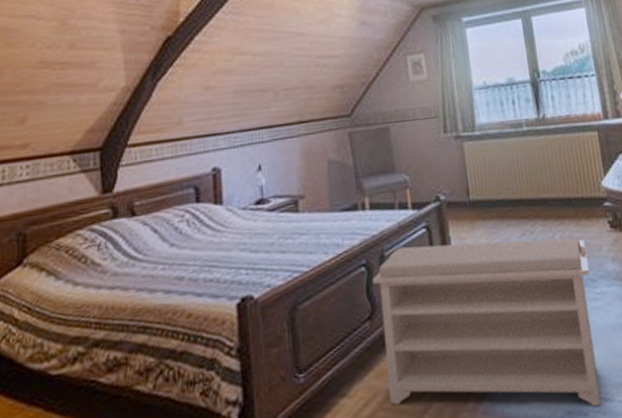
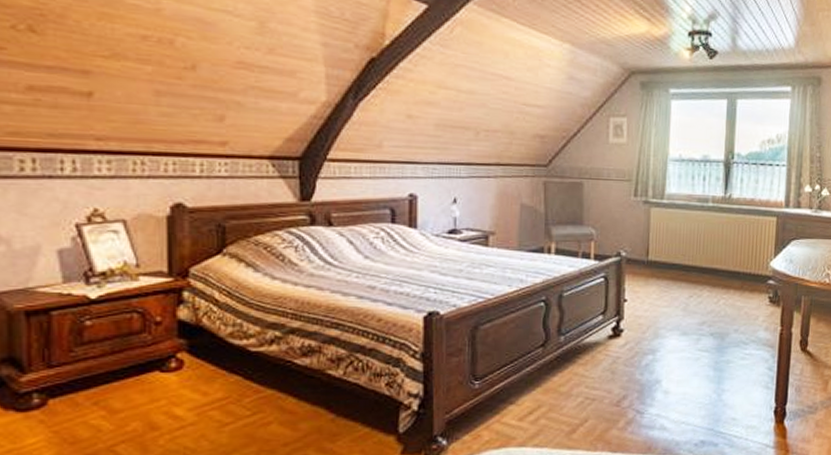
bench: present [373,237,601,407] -> none [550,291,745,441]

